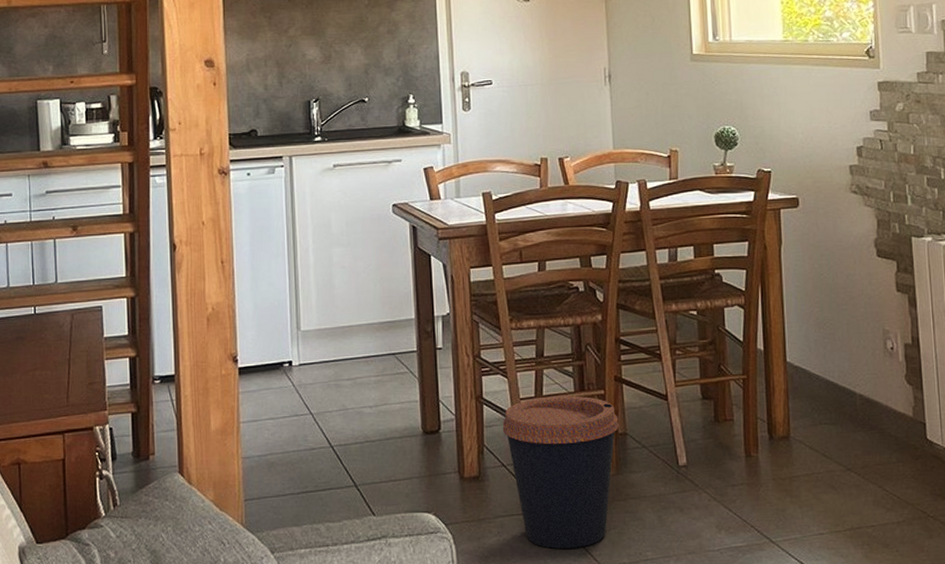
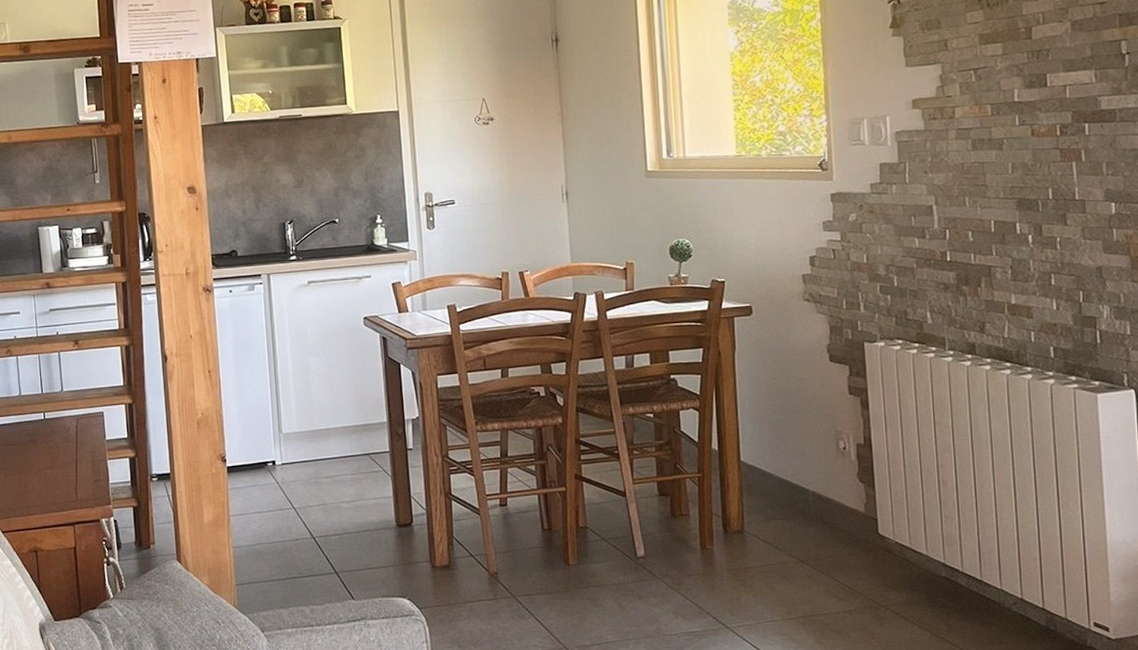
coffee cup: present [502,395,619,549] -> none [470,492,580,631]

